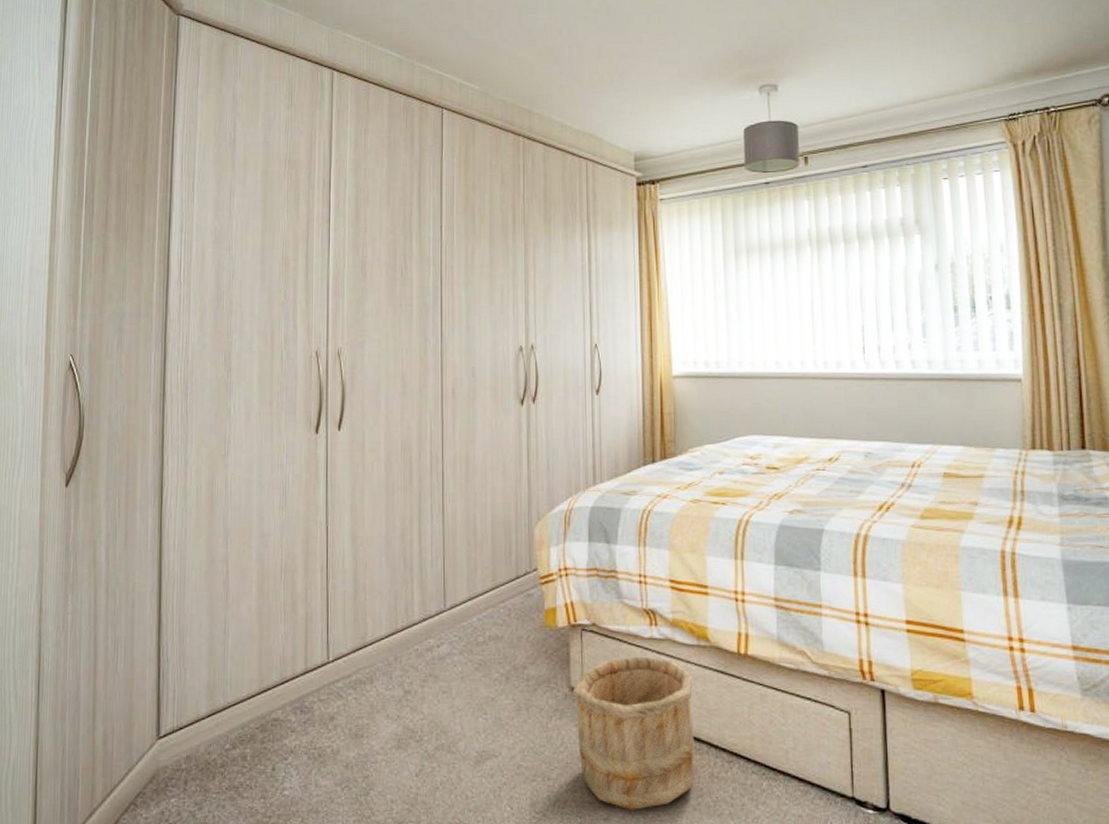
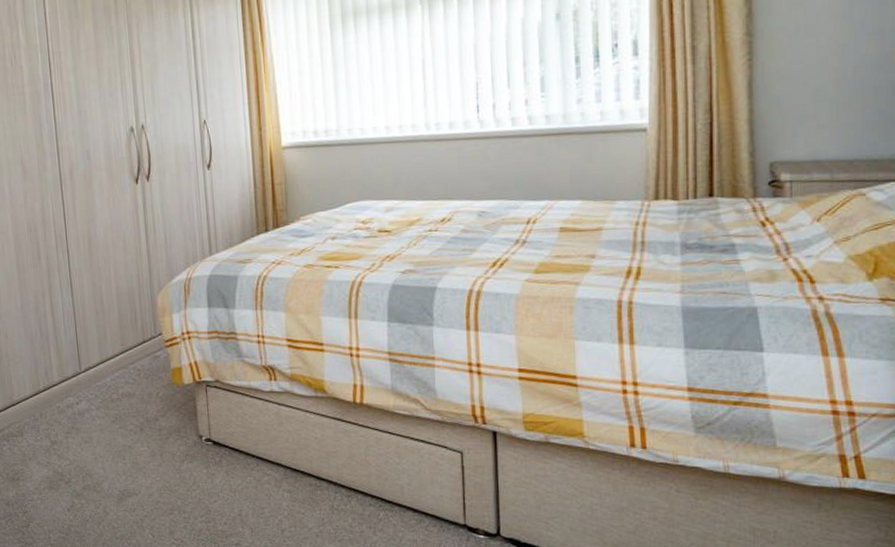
wooden bucket: present [572,656,695,810] -> none [201,407,316,537]

